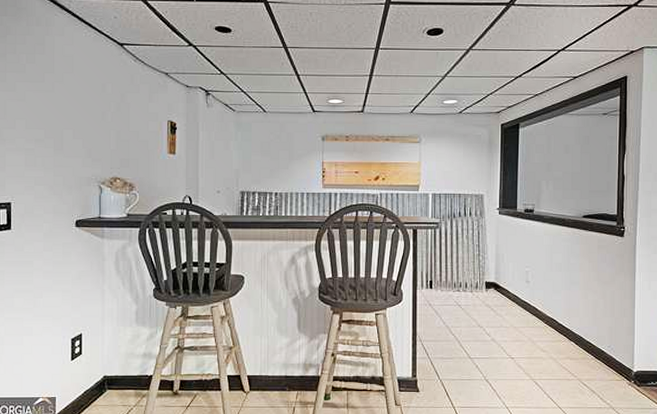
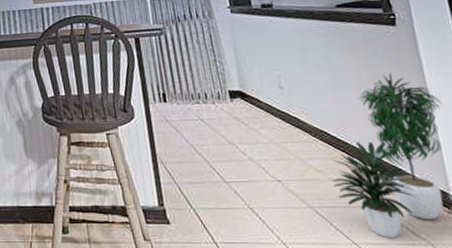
potted plant: none [552,275,643,404] -> present [331,73,443,239]

